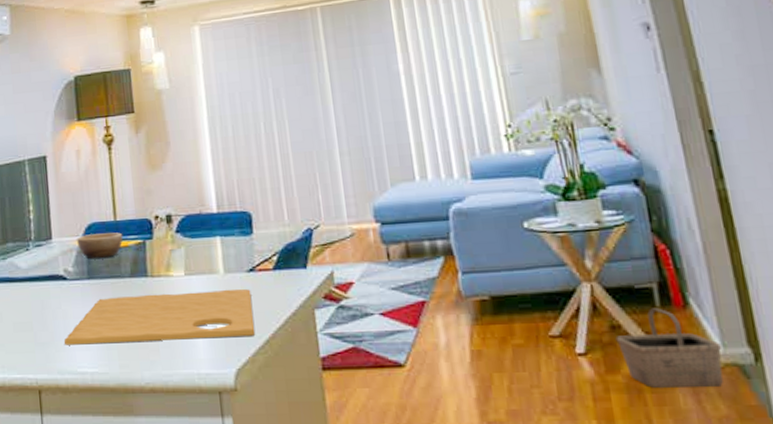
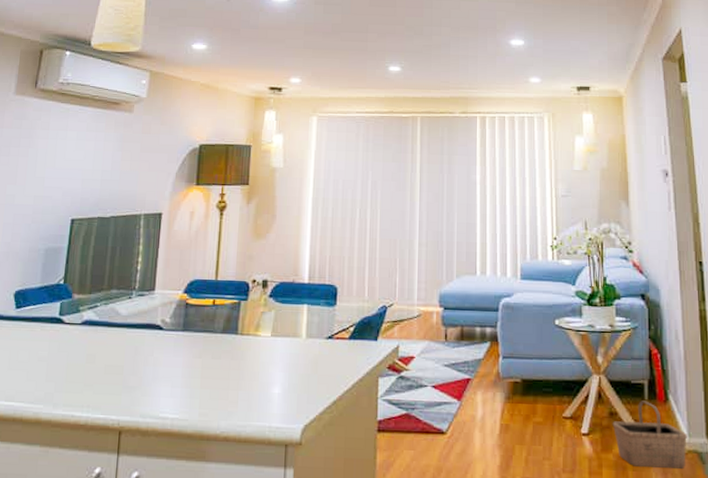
cutting board: present [63,288,256,345] -> none [150,349,327,396]
bowl: present [77,232,123,259] -> none [178,290,221,313]

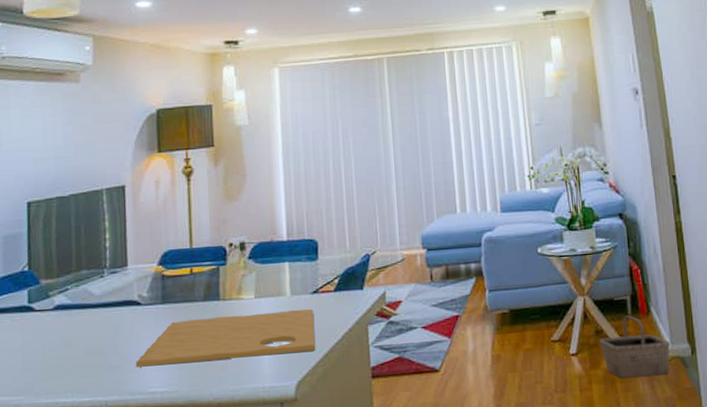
cutting board: none [150,349,327,396] -> present [135,309,316,367]

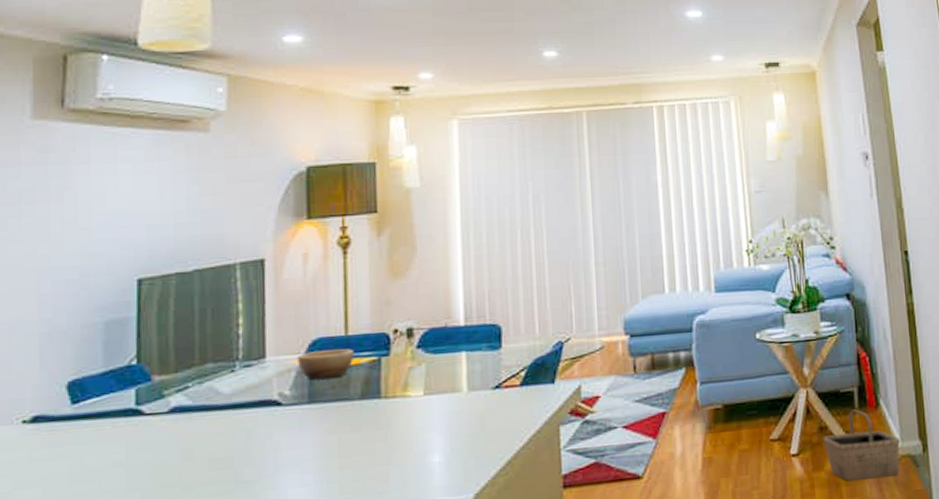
cutting board: present [135,309,316,367] -> none [273,407,497,482]
bowl: none [153,259,198,284] -> present [298,349,355,380]

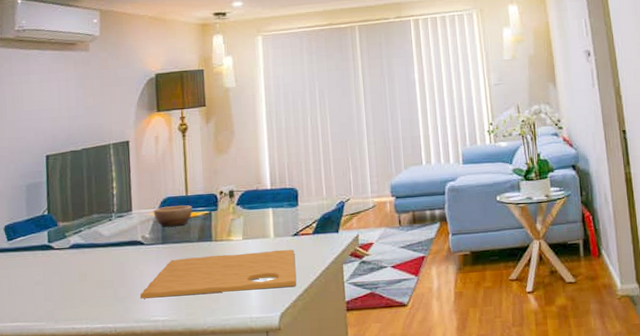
cutting board: none [273,407,497,482] -> present [140,249,297,299]
basket: present [822,409,901,481] -> none [553,257,621,314]

